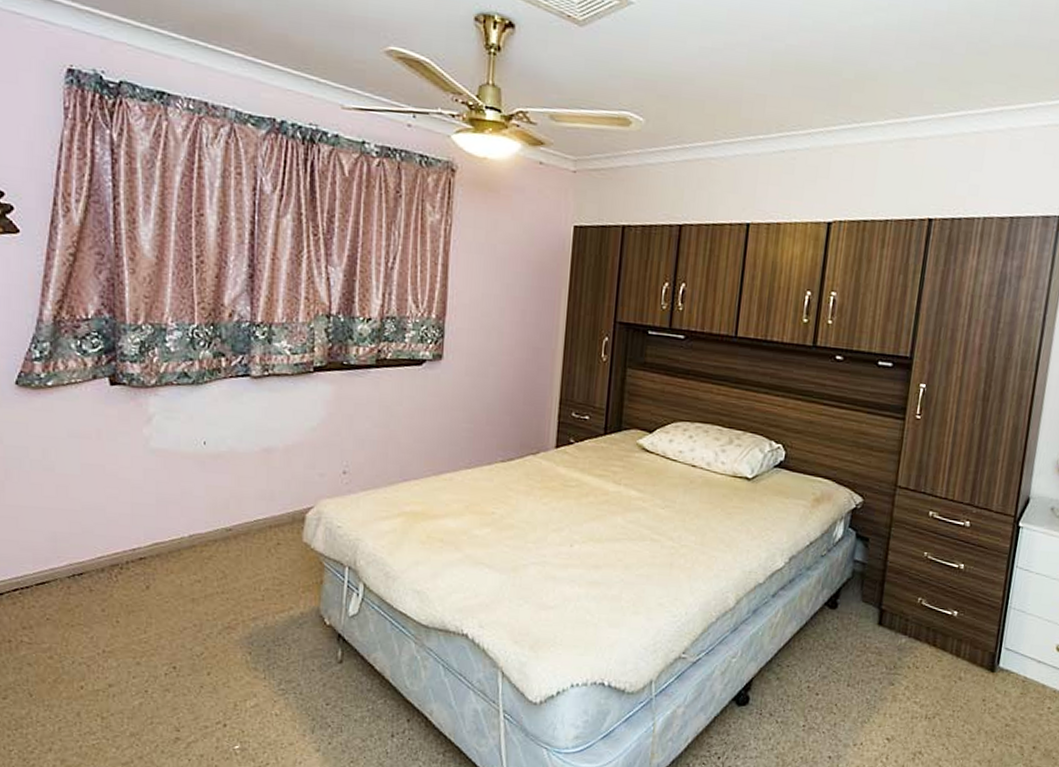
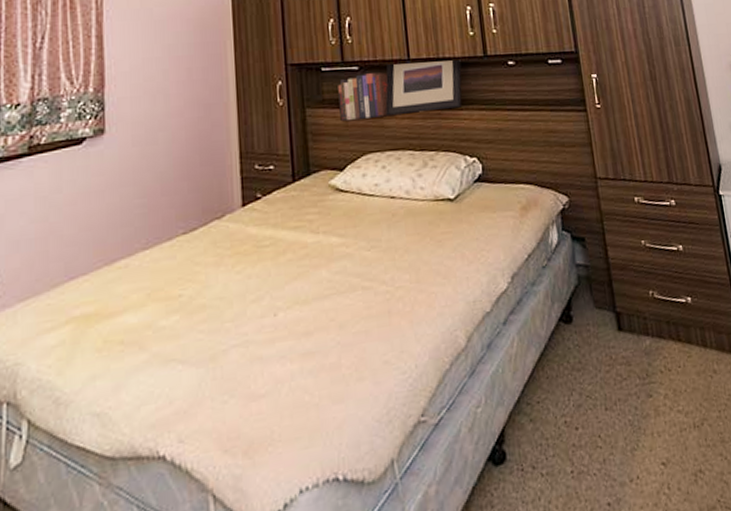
books: none [658,343,718,391] -> present [338,72,402,122]
picture frame: none [703,337,788,394] -> present [385,60,463,117]

